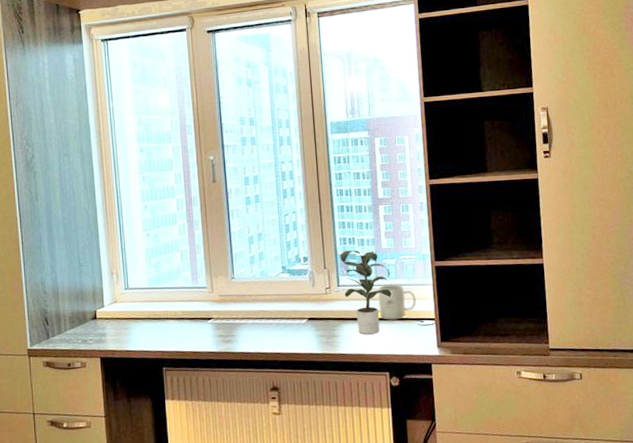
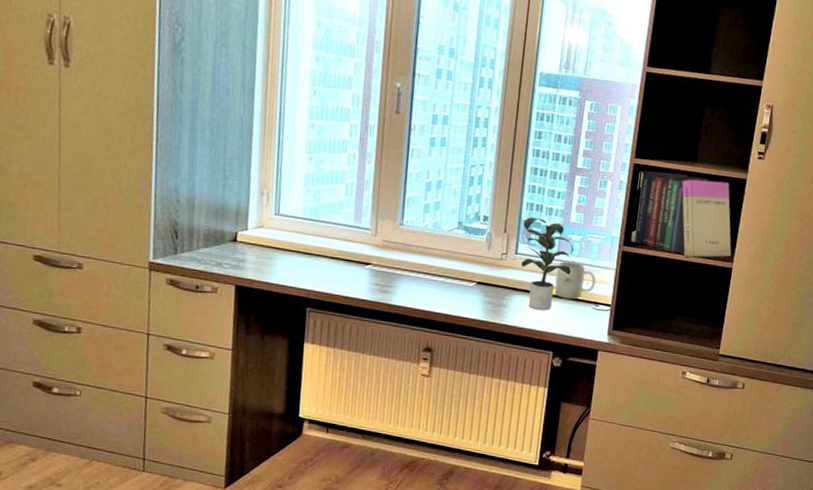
books: none [436,185,540,261] -> present [631,171,732,258]

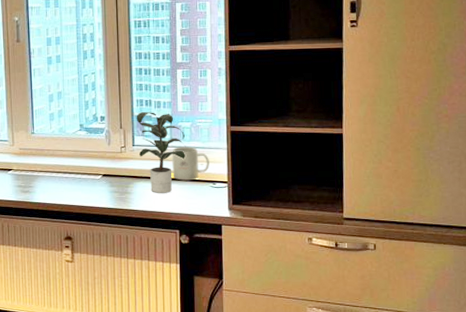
books: present [631,171,732,258] -> none [235,53,340,129]

